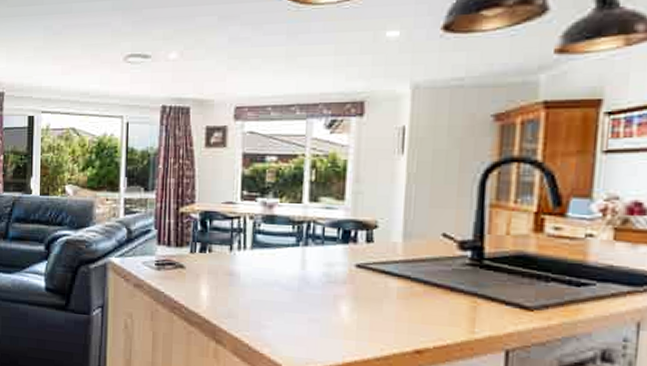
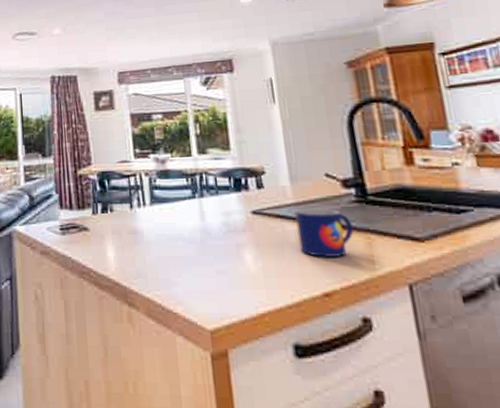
mug: none [399,266,461,318] -> present [294,208,354,257]

